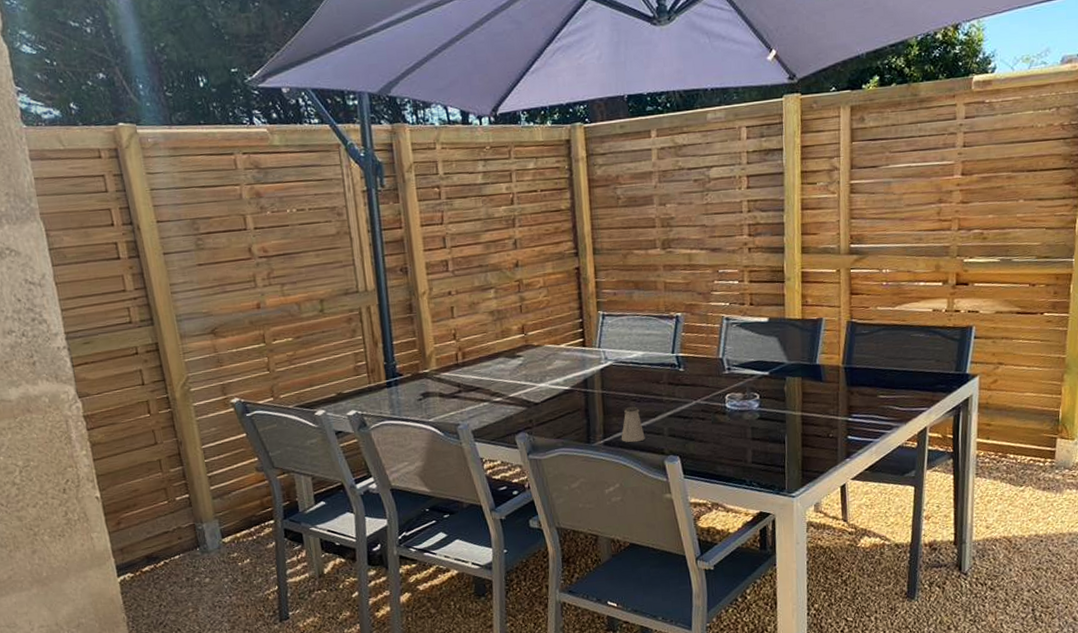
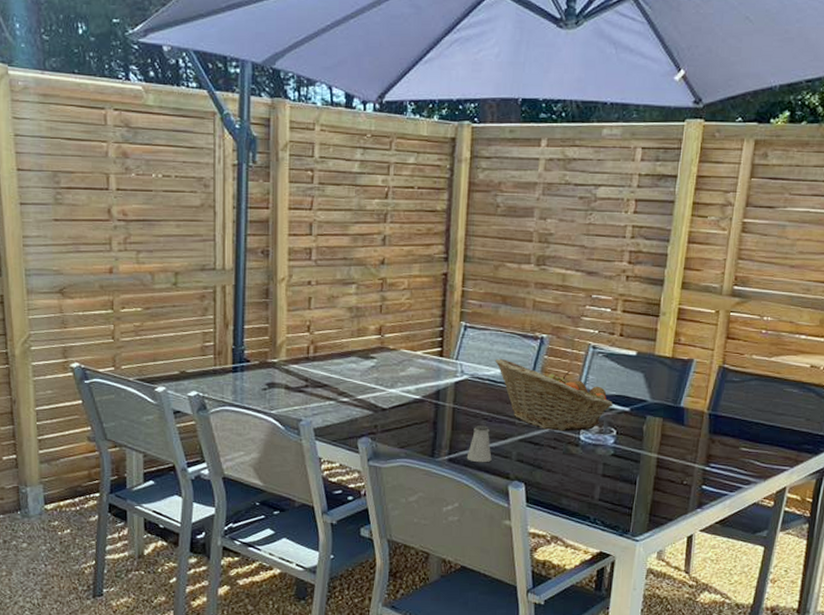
fruit basket: none [636,340,753,403] -> present [495,358,613,432]

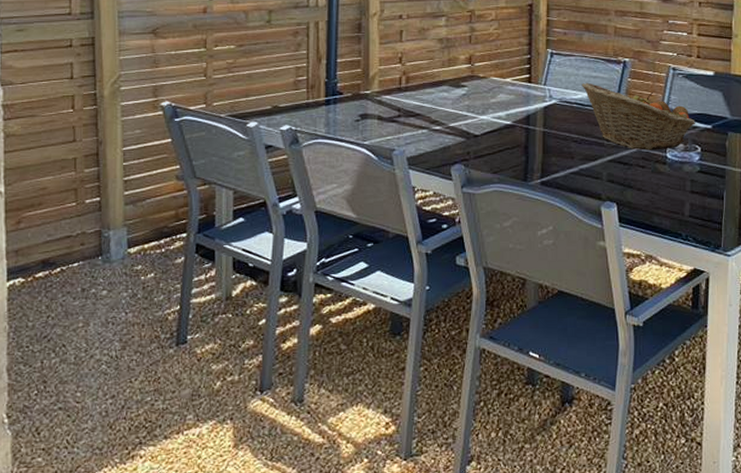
saltshaker: present [466,425,492,463] -> none [558,148,583,185]

